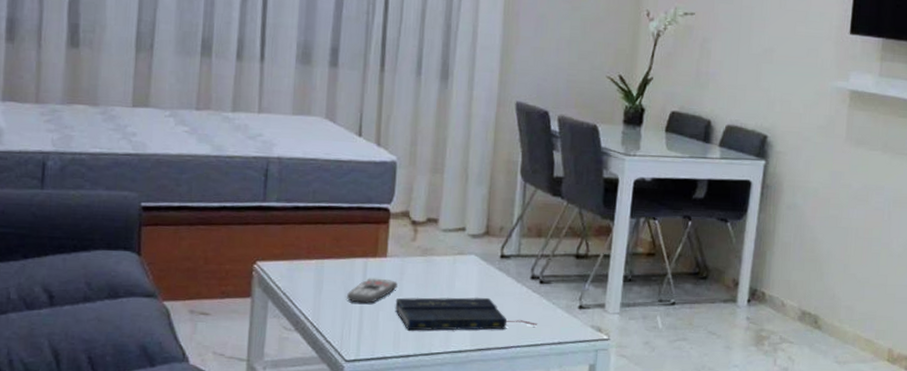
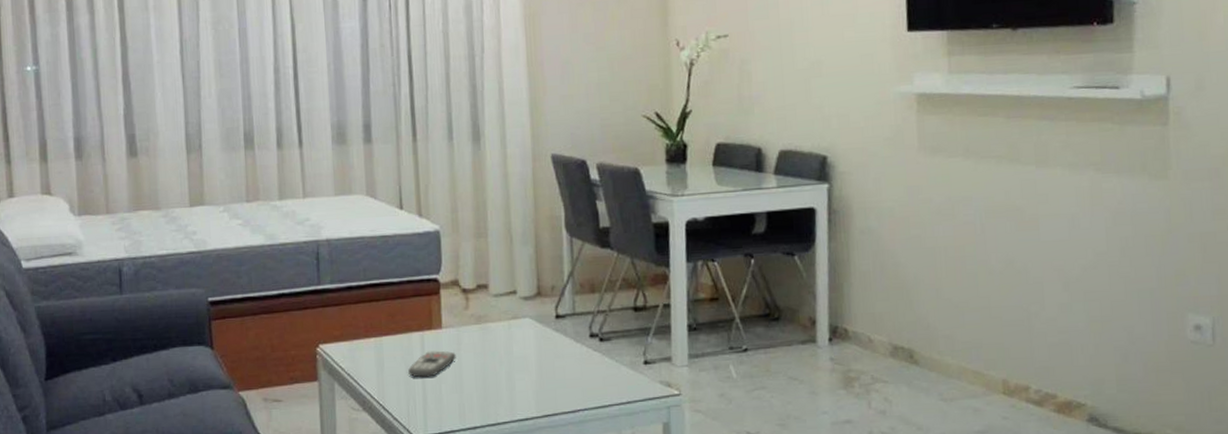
book: present [395,297,538,331] -> none [456,361,603,402]

